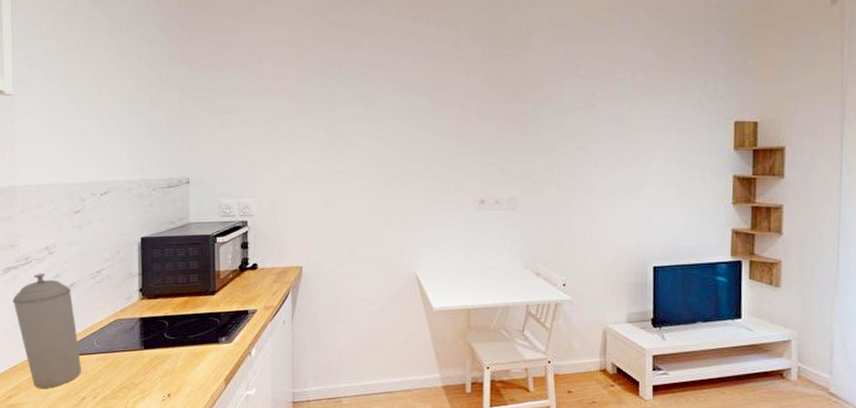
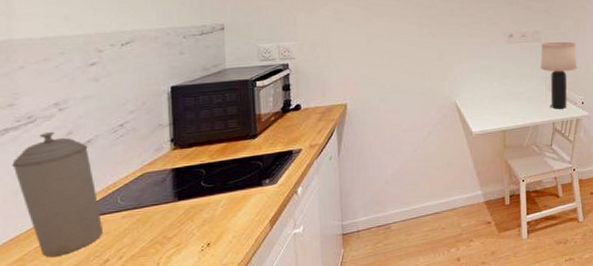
table lamp: none [514,212,561,290] -> present [540,42,577,109]

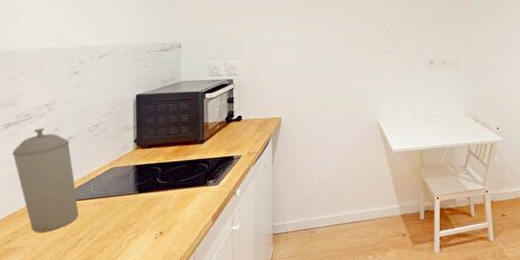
table lamp: present [540,42,577,109] -> none [458,70,494,133]

